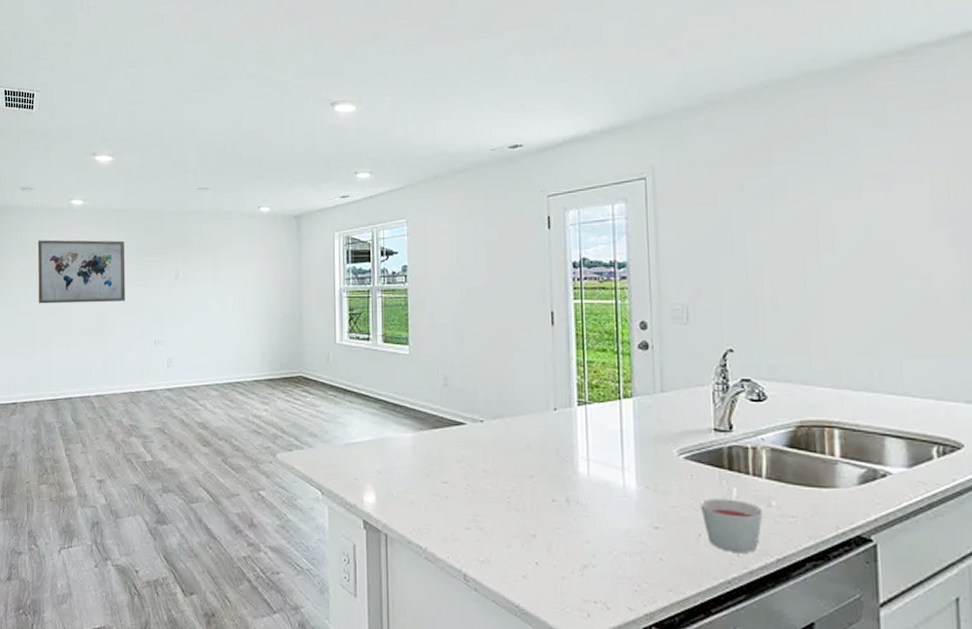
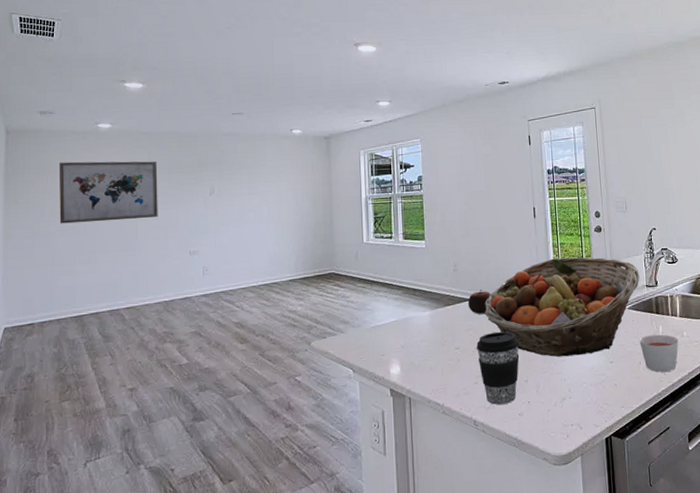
apple: none [461,413,491,443] -> present [468,290,491,314]
coffee cup: none [470,467,527,560] -> present [476,331,520,405]
fruit basket: none [481,381,705,513] -> present [484,257,640,357]

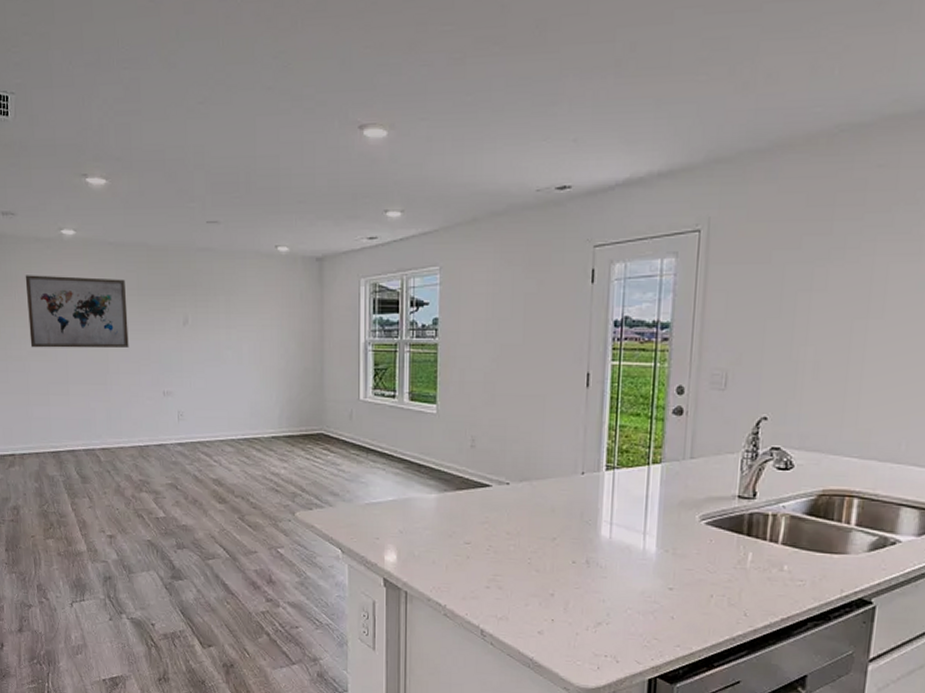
apple: present [468,290,491,314] -> none [486,475,517,505]
coffee cup: present [476,331,520,405] -> none [492,529,549,618]
fruit basket: present [484,257,640,357] -> none [506,445,731,575]
candle: present [639,334,679,372] -> none [715,562,774,613]

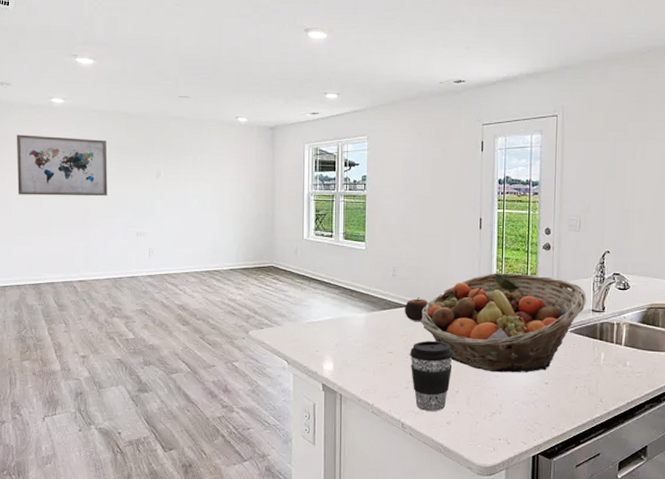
apple: none [486,475,517,505] -> present [405,297,429,321]
coffee cup: none [492,529,549,618] -> present [410,340,454,411]
fruit basket: none [506,445,731,575] -> present [420,273,586,373]

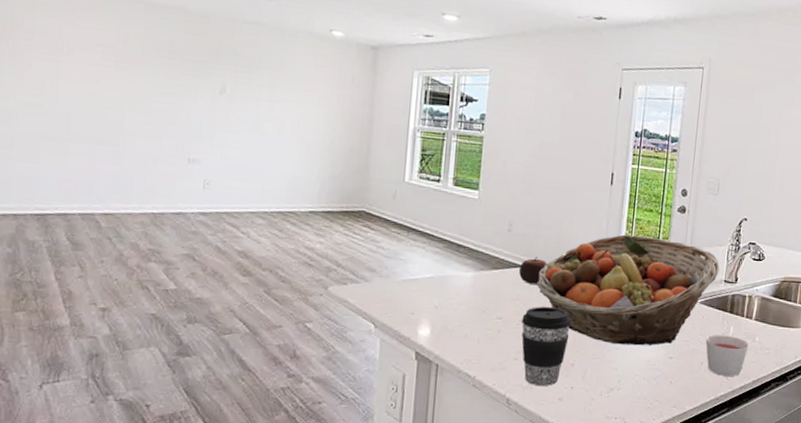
wall art: present [16,134,108,197] -> none [22,20,155,110]
candle: none [578,361,620,399] -> present [705,335,749,376]

